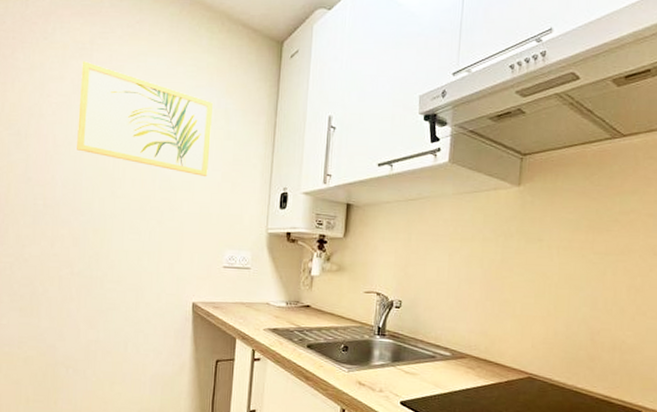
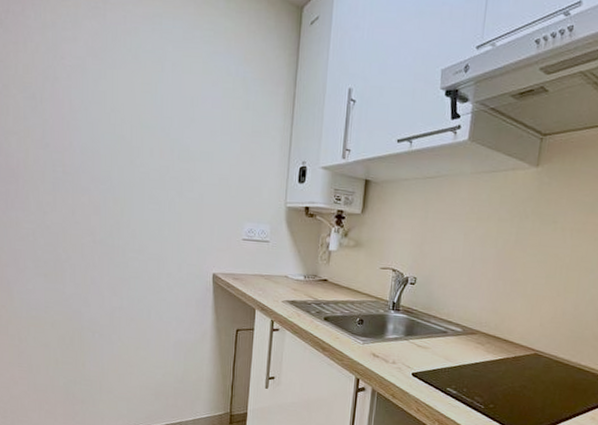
wall art: present [77,61,213,177] -> none [94,21,231,149]

